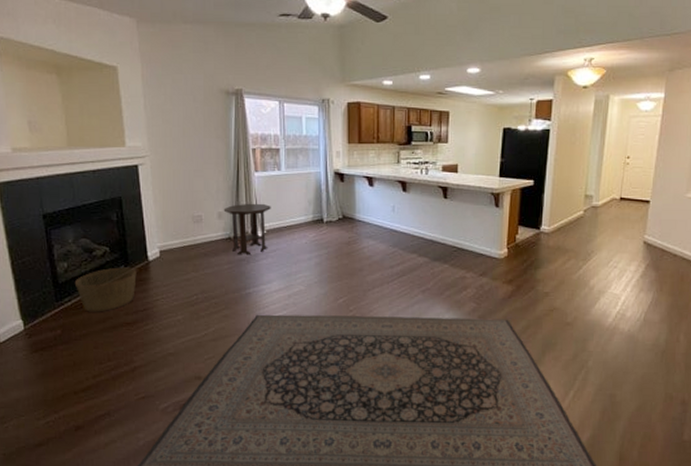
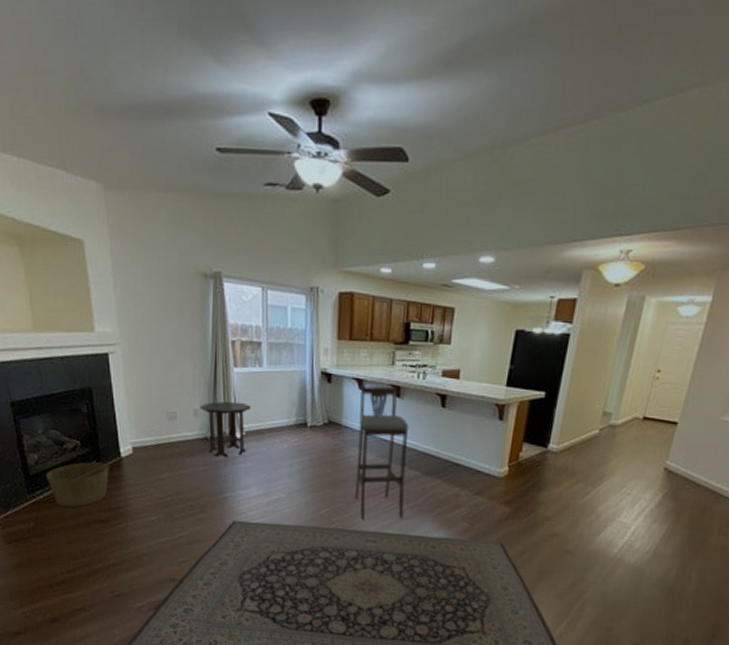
bar stool: none [370,182,416,306] -> present [354,384,409,520]

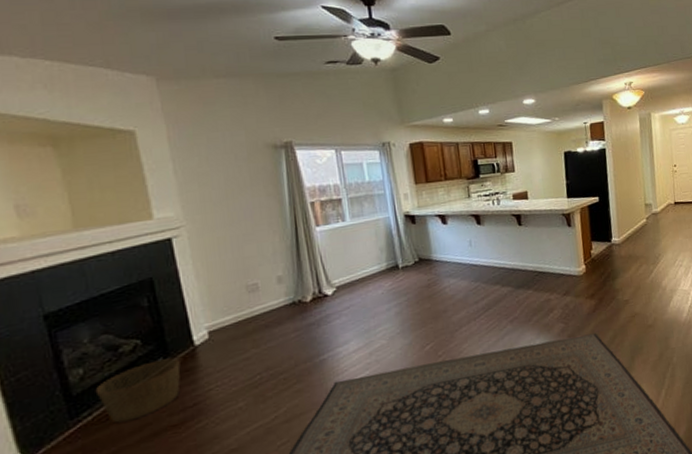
side table: present [200,401,251,458] -> none [283,258,339,320]
bar stool: present [354,384,409,520] -> none [444,215,506,346]

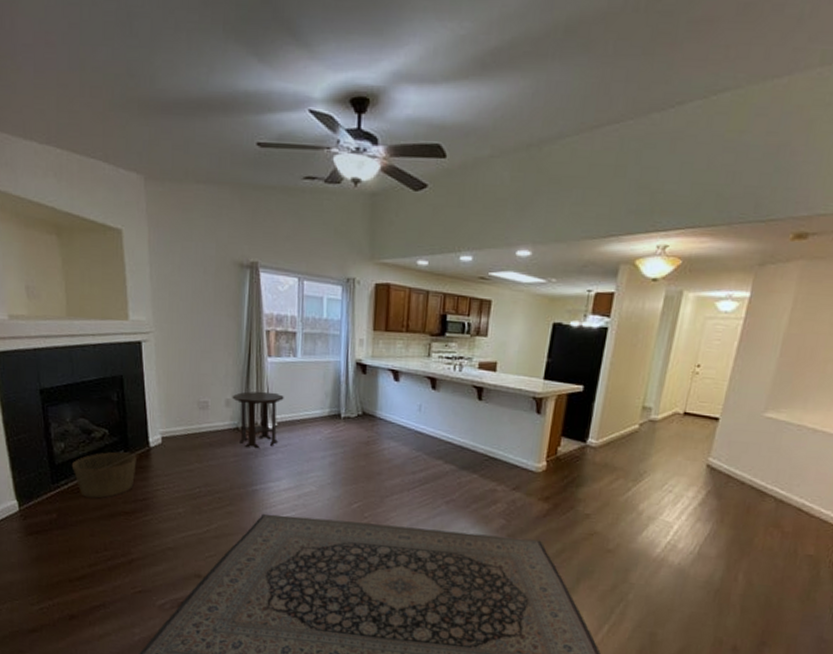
side table: none [283,258,339,320] -> present [232,391,284,449]

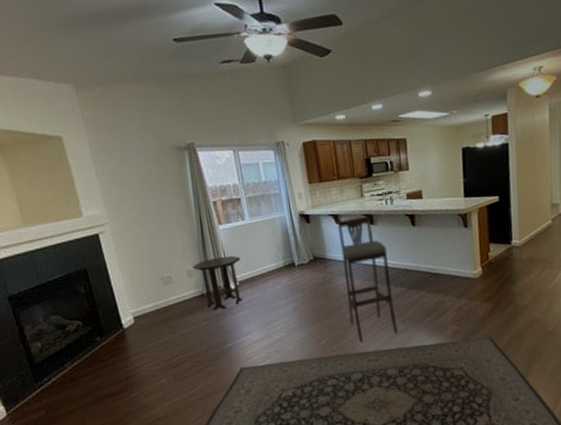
basket: present [71,452,137,498] -> none [51,338,115,388]
bar stool: none [388,376,445,515] -> present [337,215,398,342]

